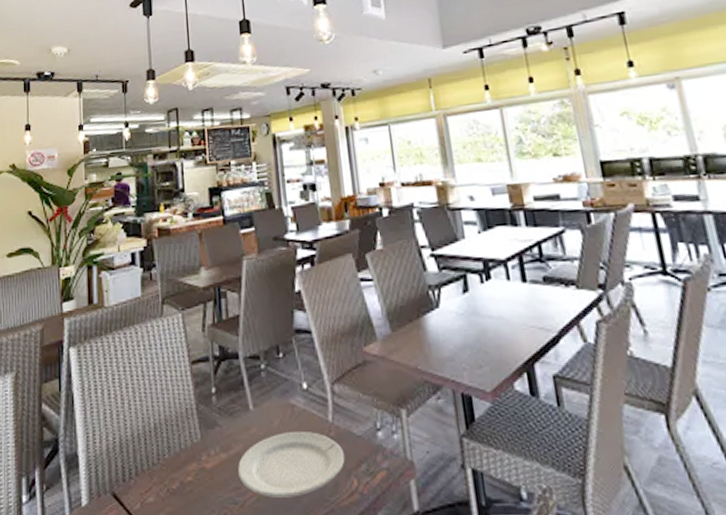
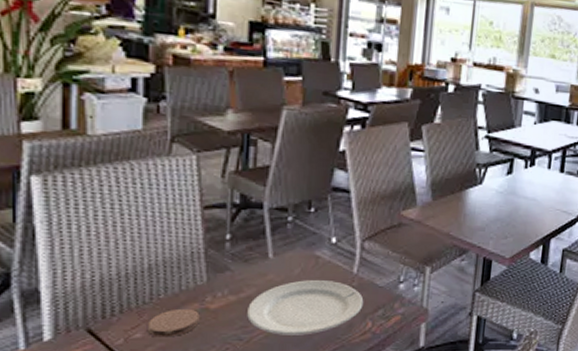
coaster: none [158,469,199,501] -> present [148,308,200,338]

